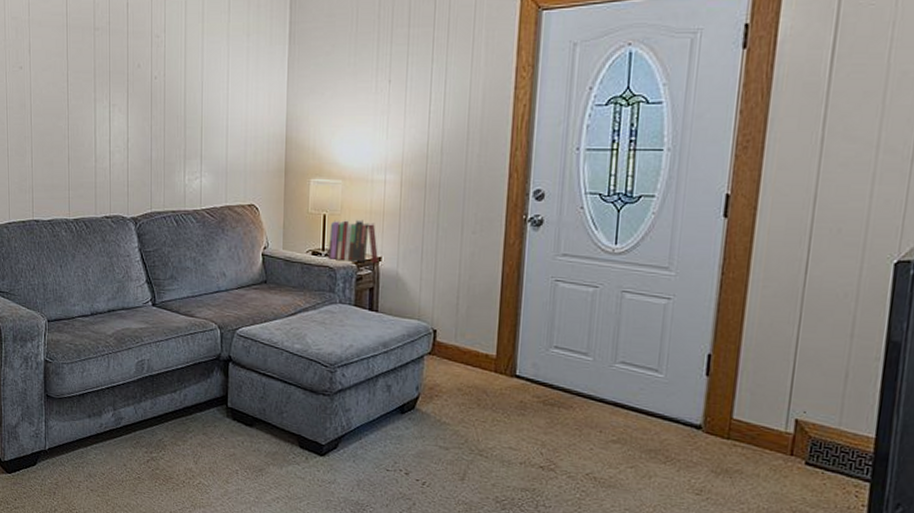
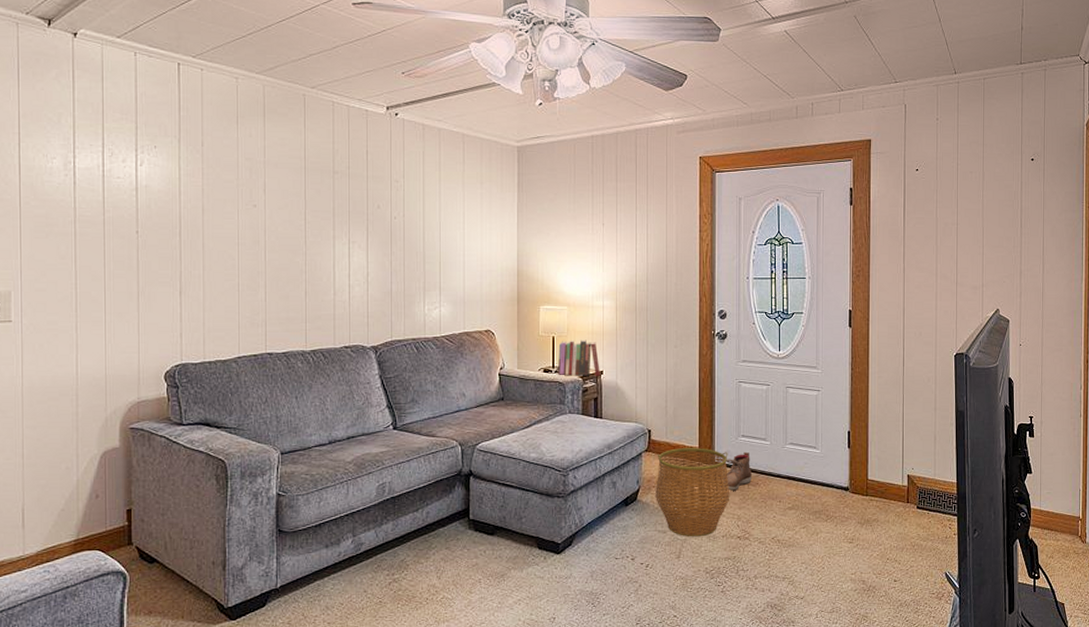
basket: none [438,354,535,460] -> present [656,448,730,537]
boot: none [527,366,565,412] -> present [725,451,752,491]

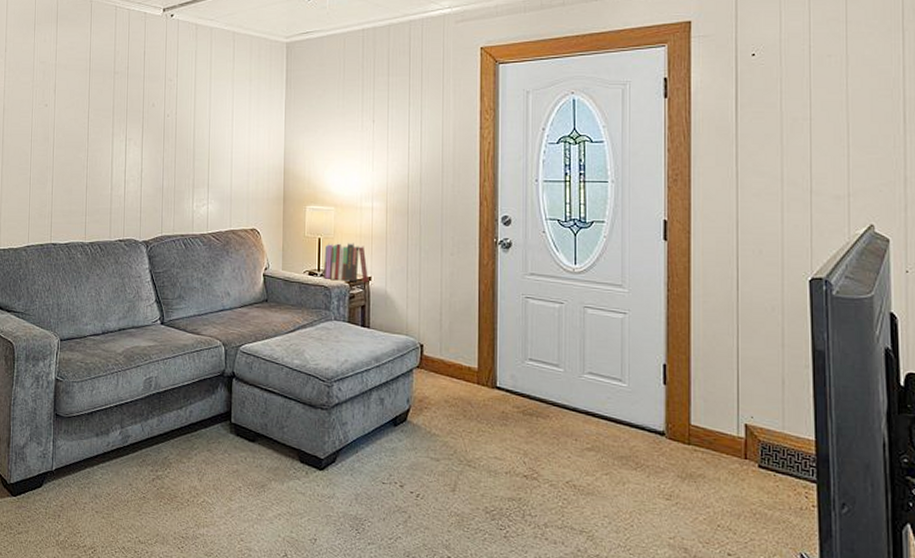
basket: present [656,448,730,537] -> none [428,367,515,470]
boot: present [725,451,752,491] -> none [508,377,541,422]

